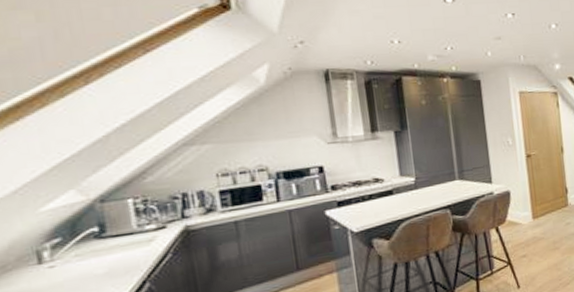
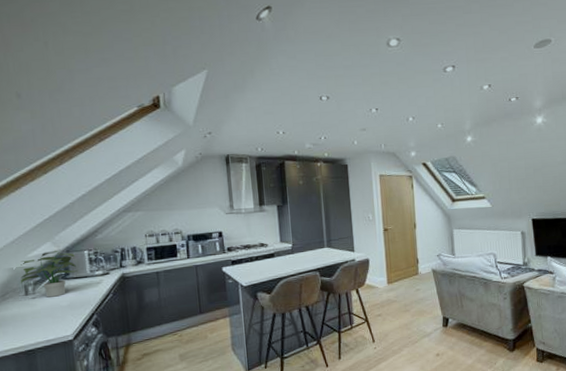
potted plant: none [28,200,119,265] -> present [20,250,78,298]

